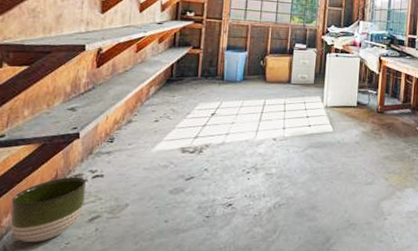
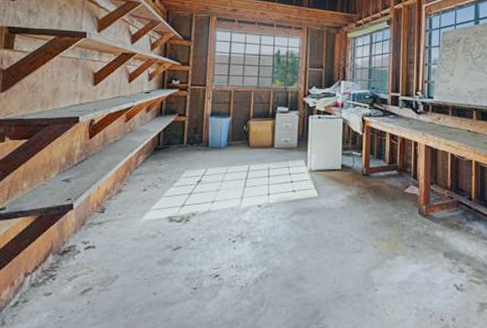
planter: present [11,176,86,242] -> none [9,248,79,315]

